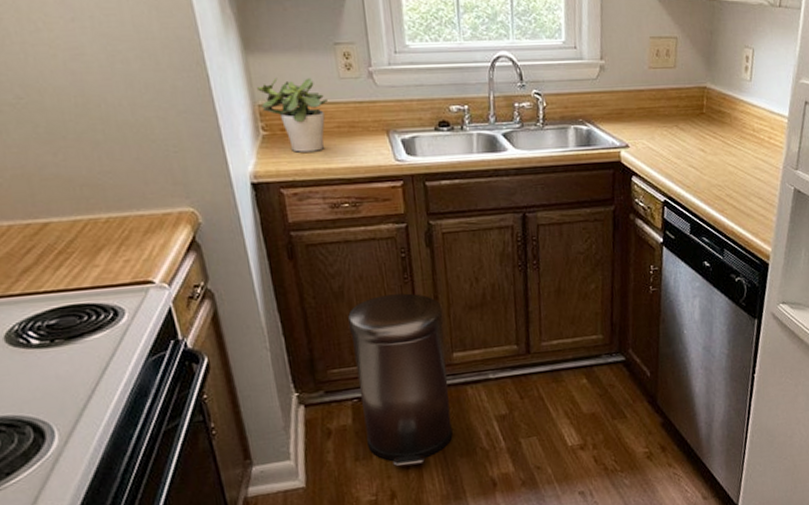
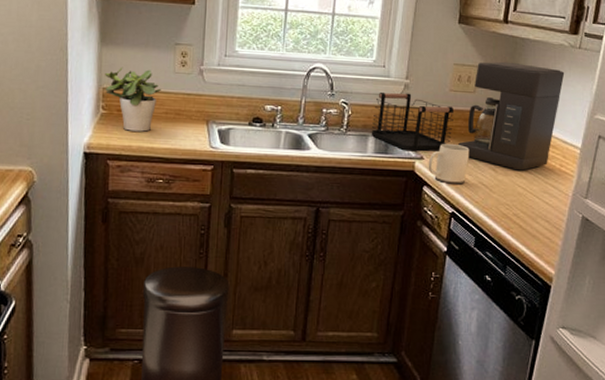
dish rack: none [570,75,656,141] -> present [371,92,455,152]
mug: none [634,126,677,171] -> present [428,143,470,185]
coffee maker: none [663,29,767,148] -> present [458,61,565,171]

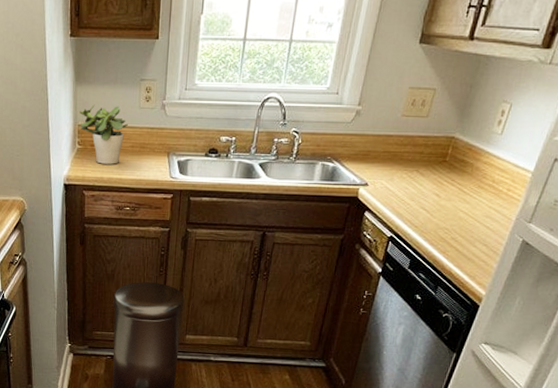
dish rack: present [371,92,455,152] -> none [318,119,405,178]
mug: present [428,143,470,185] -> none [371,169,415,210]
coffee maker: present [458,61,565,171] -> none [404,83,529,196]

